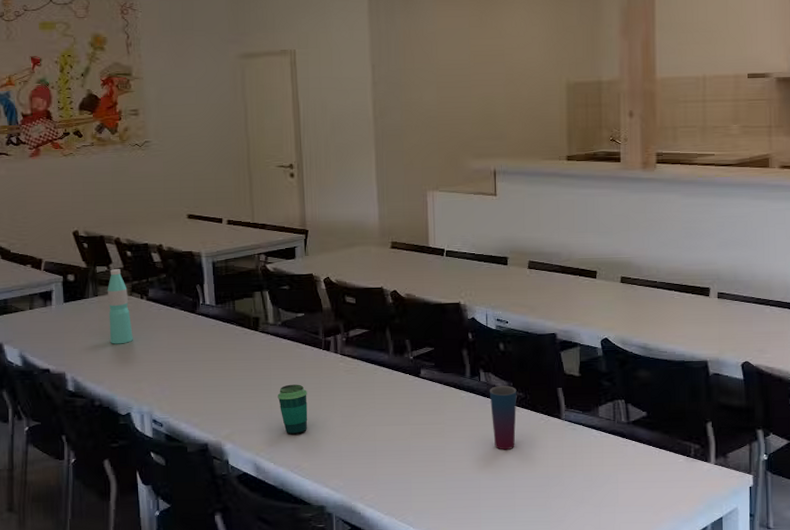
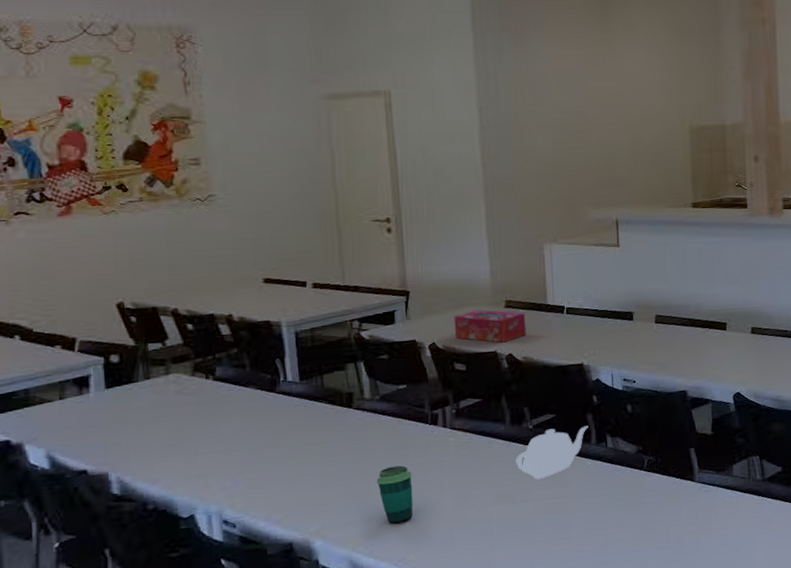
water bottle: present [107,269,133,344] -> none [162,345,197,435]
tissue box: none [346,249,410,280] -> present [454,309,527,343]
teapot: none [397,360,463,406] -> present [516,425,588,480]
cup: present [489,386,517,450] -> none [617,450,647,520]

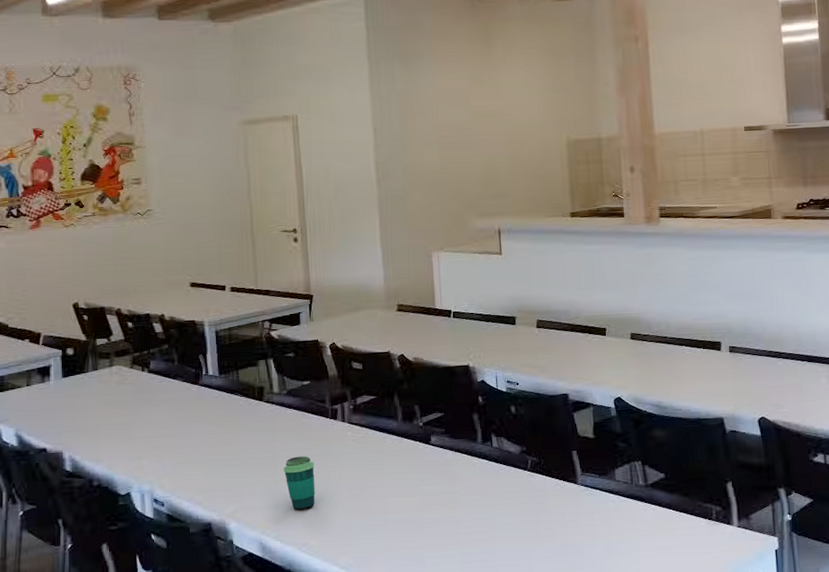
tissue box: present [454,309,527,343] -> none [351,313,417,344]
teapot: present [516,425,588,480] -> none [407,425,475,475]

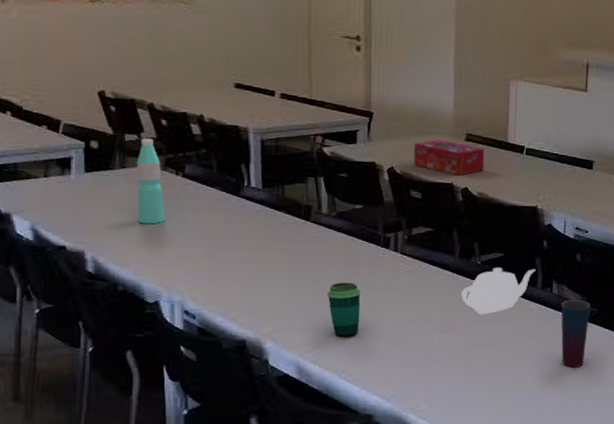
water bottle: none [107,341,134,420] -> present [137,139,165,224]
tissue box: none [351,313,417,344] -> present [413,139,485,176]
teapot: none [407,425,475,475] -> present [461,267,536,315]
cup: none [502,450,531,519] -> present [561,299,591,368]

